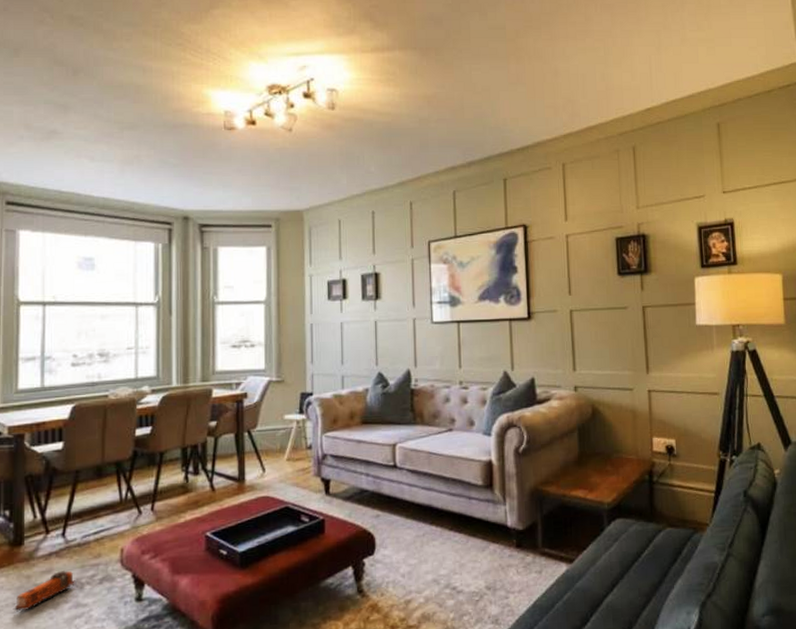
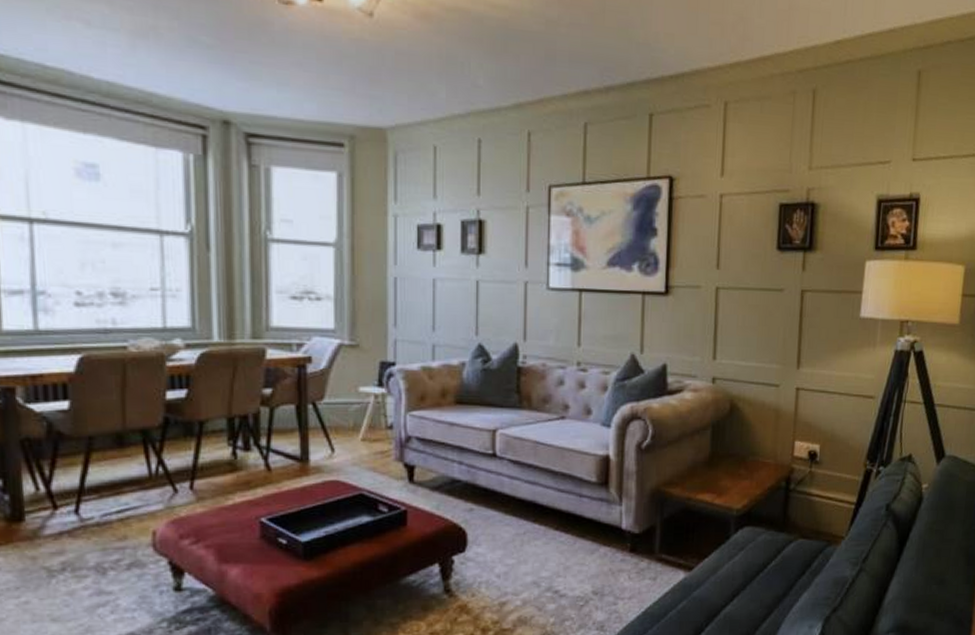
toy train: present [13,570,77,612] -> none [16,553,97,597]

